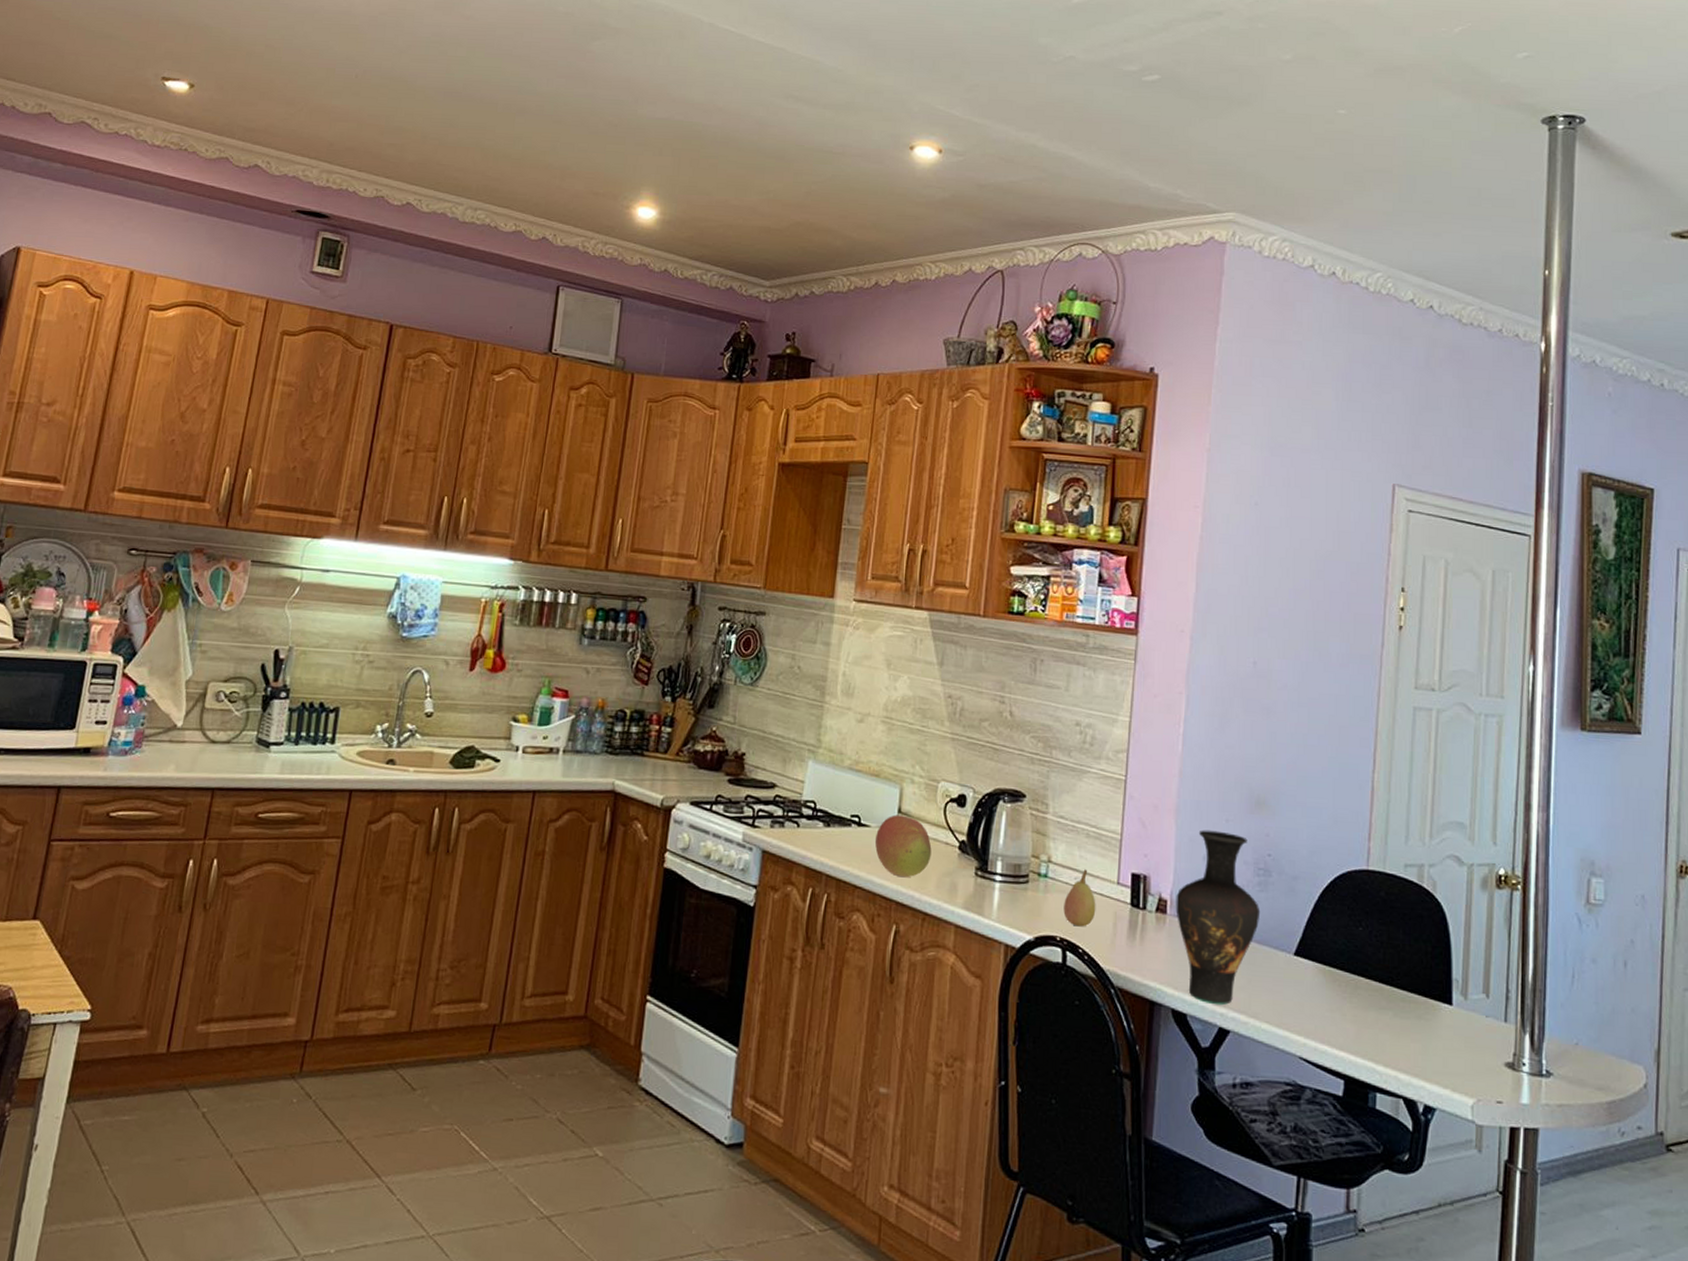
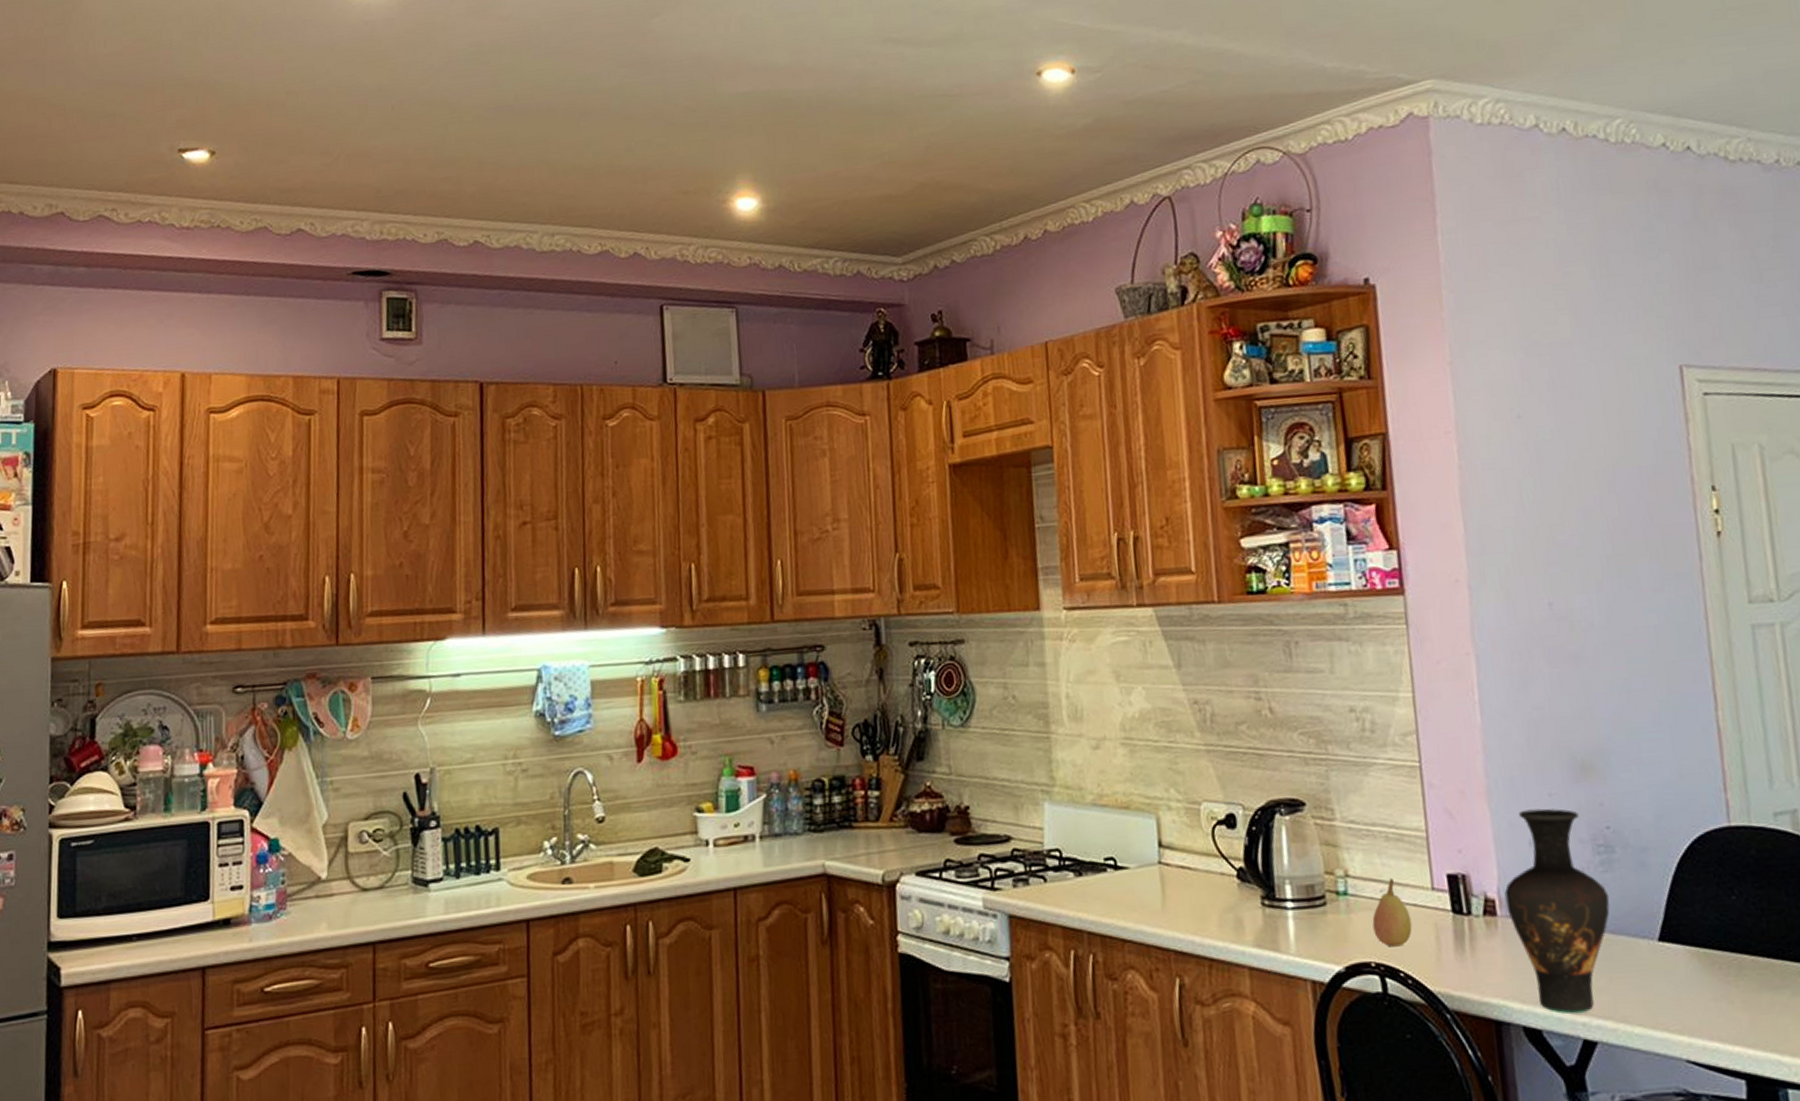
fruit: present [874,815,932,878] -> none [1137,849,1207,922]

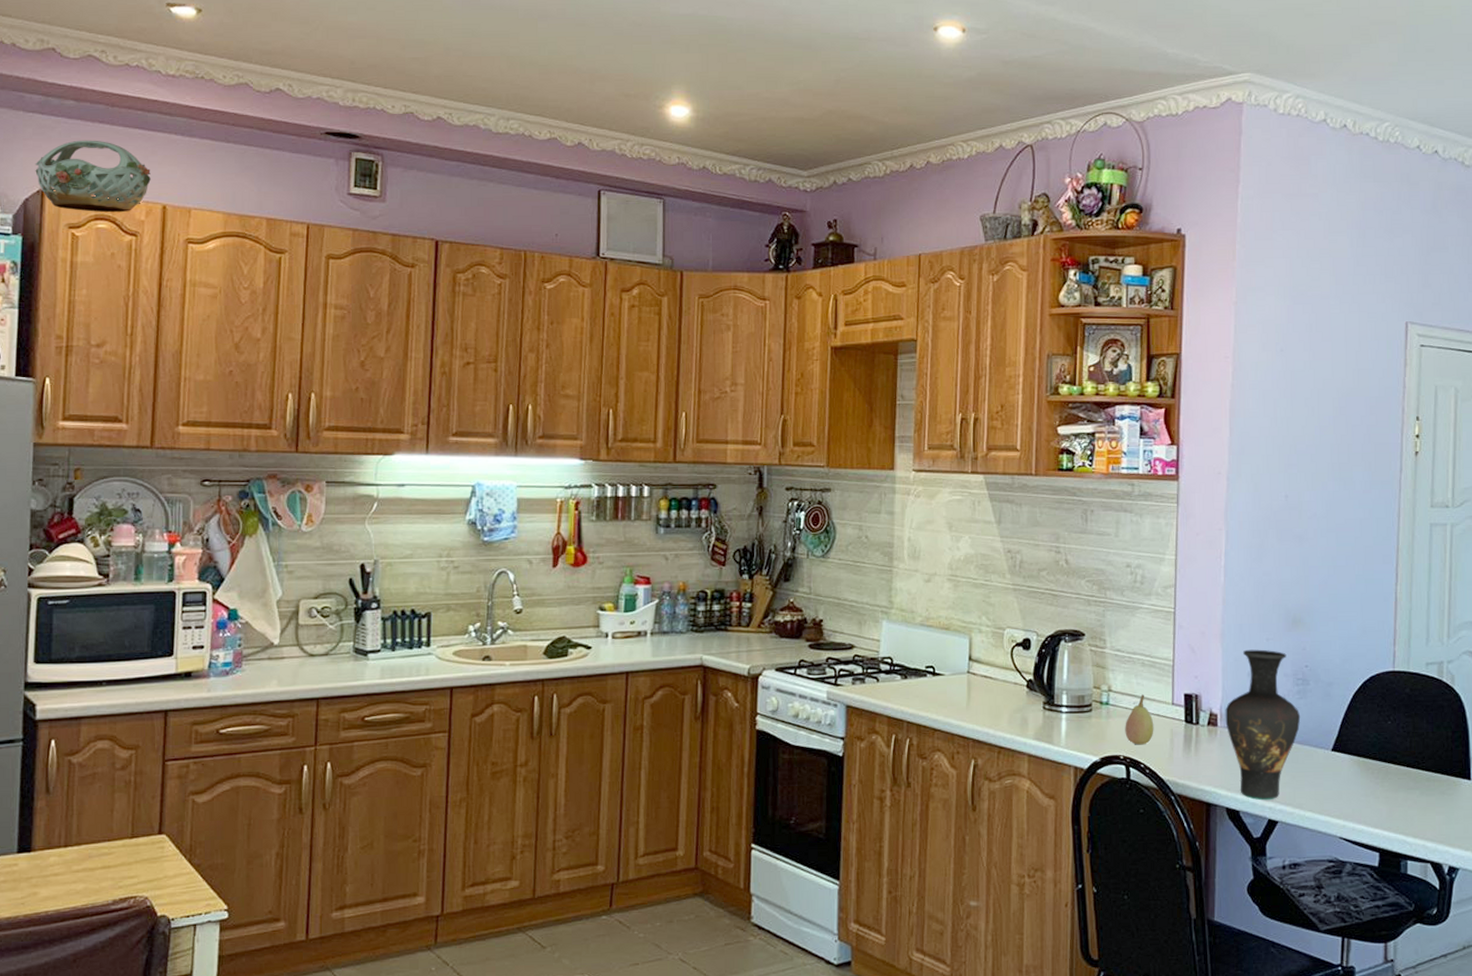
decorative basket: none [46,308,168,389] -> present [35,140,151,213]

